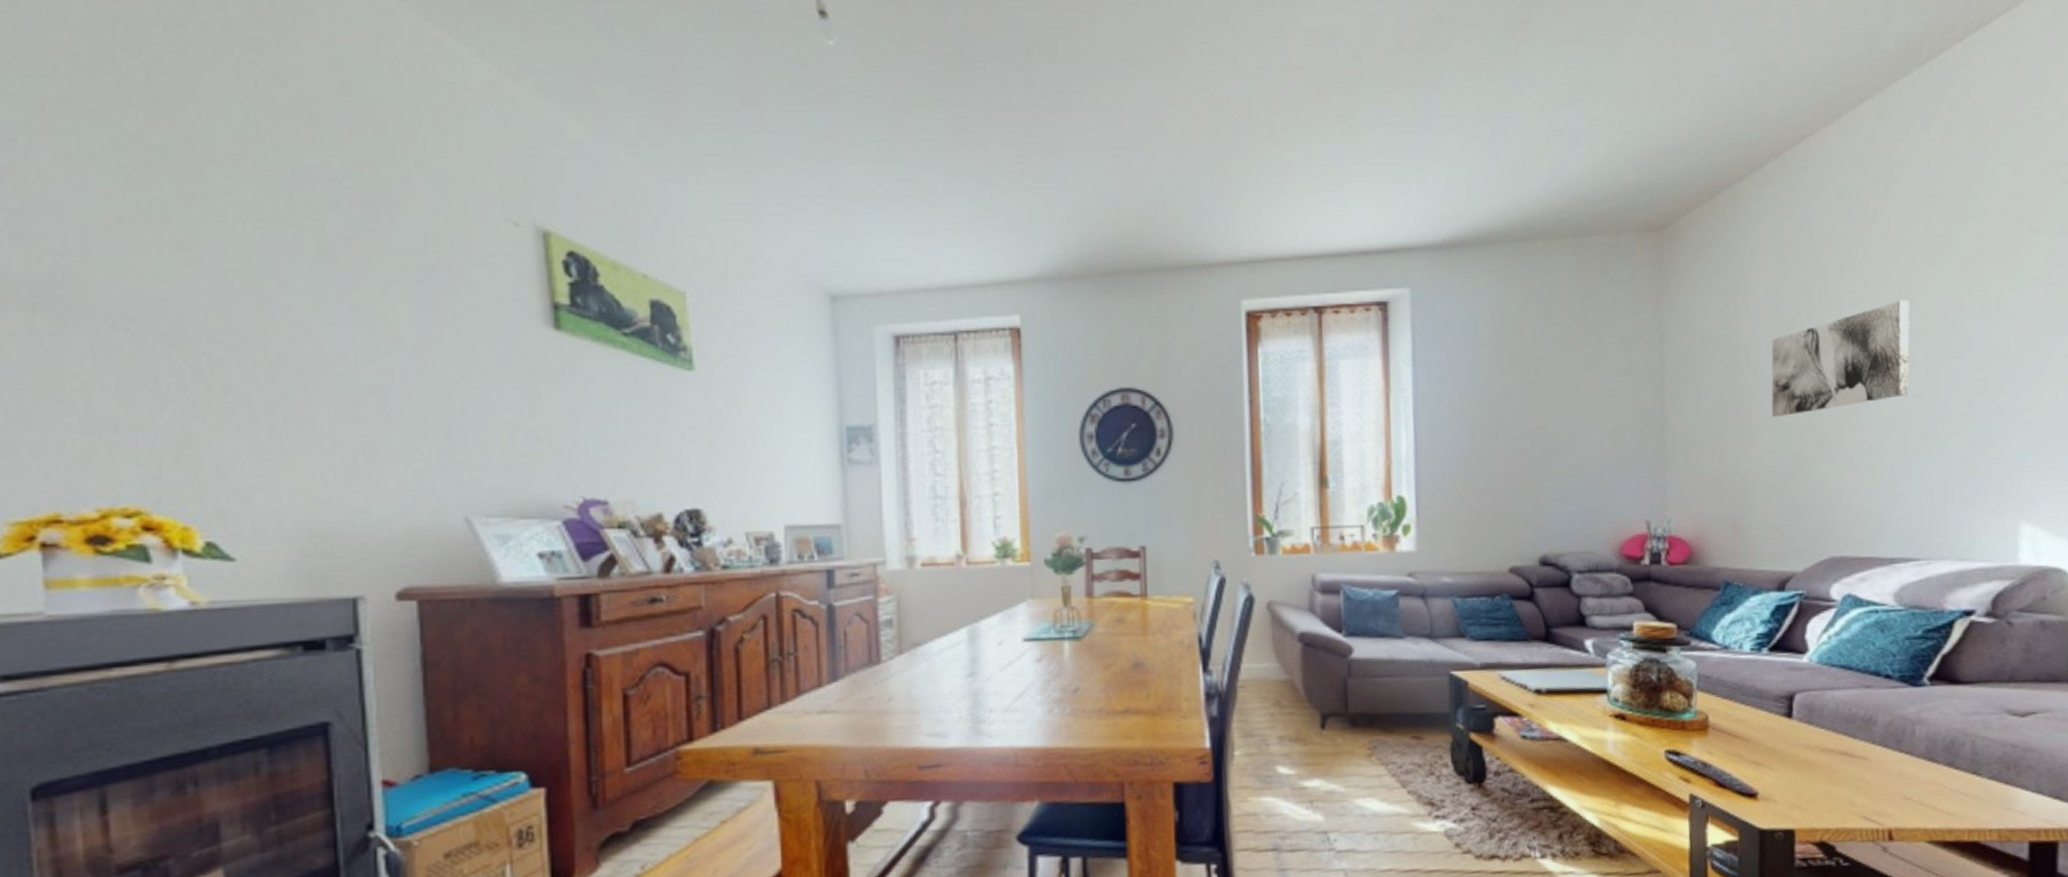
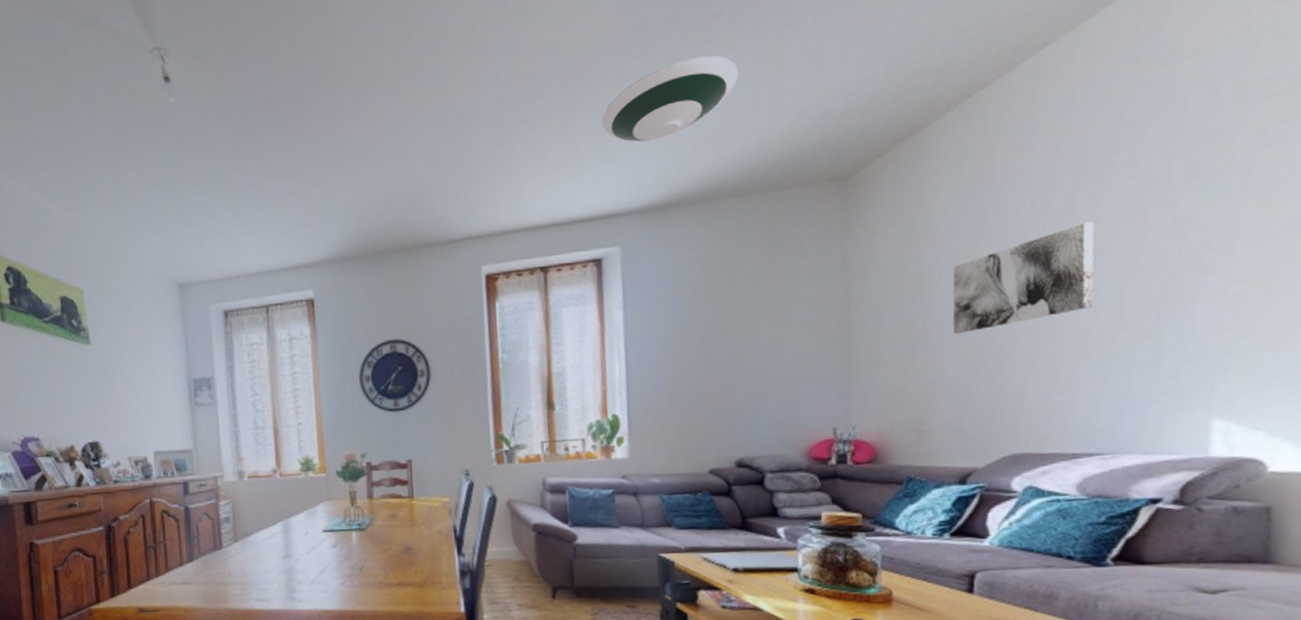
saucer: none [1390,68,1547,163] -> present [601,56,739,142]

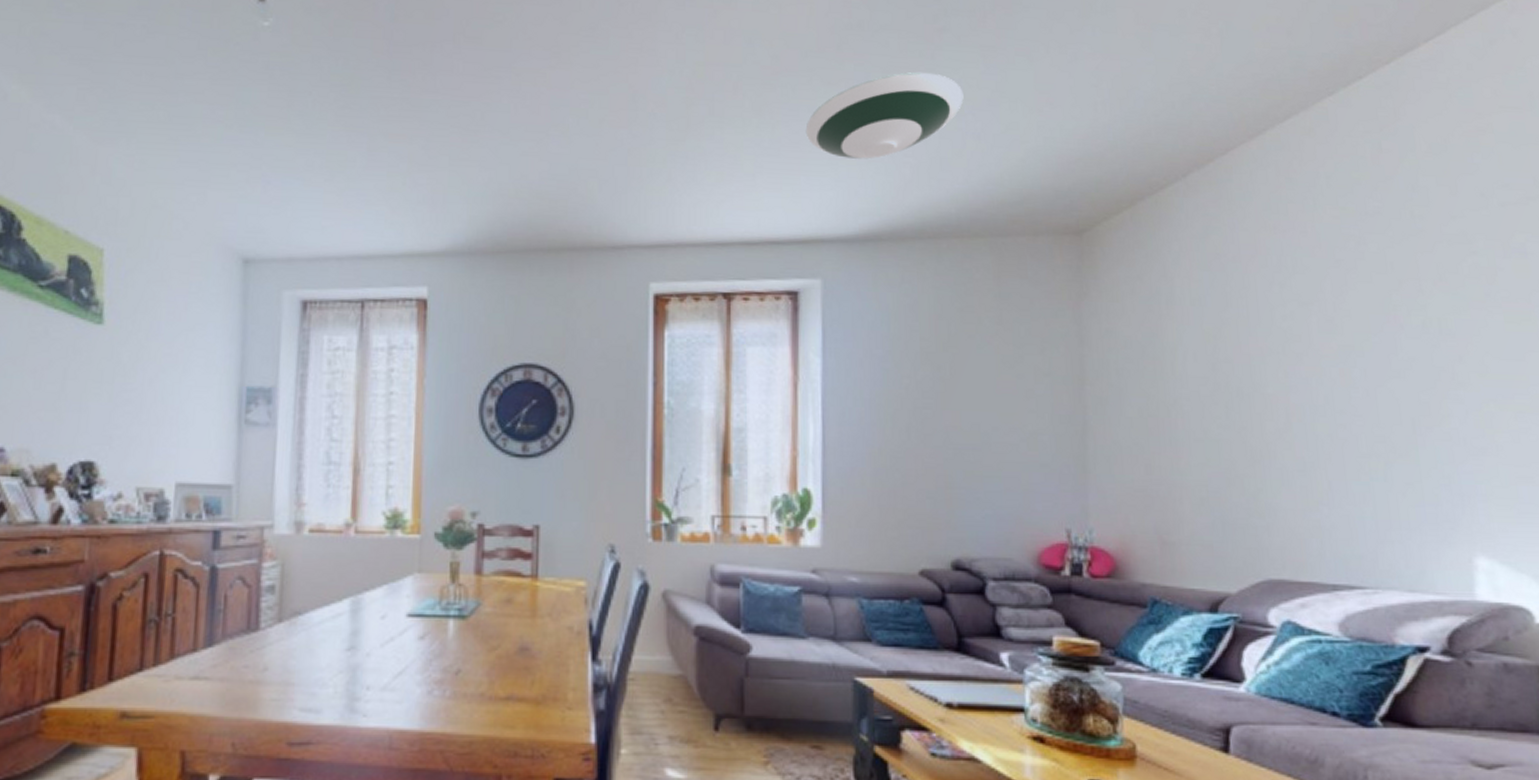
wall art: present [953,221,1095,335] -> none [1198,315,1347,429]

